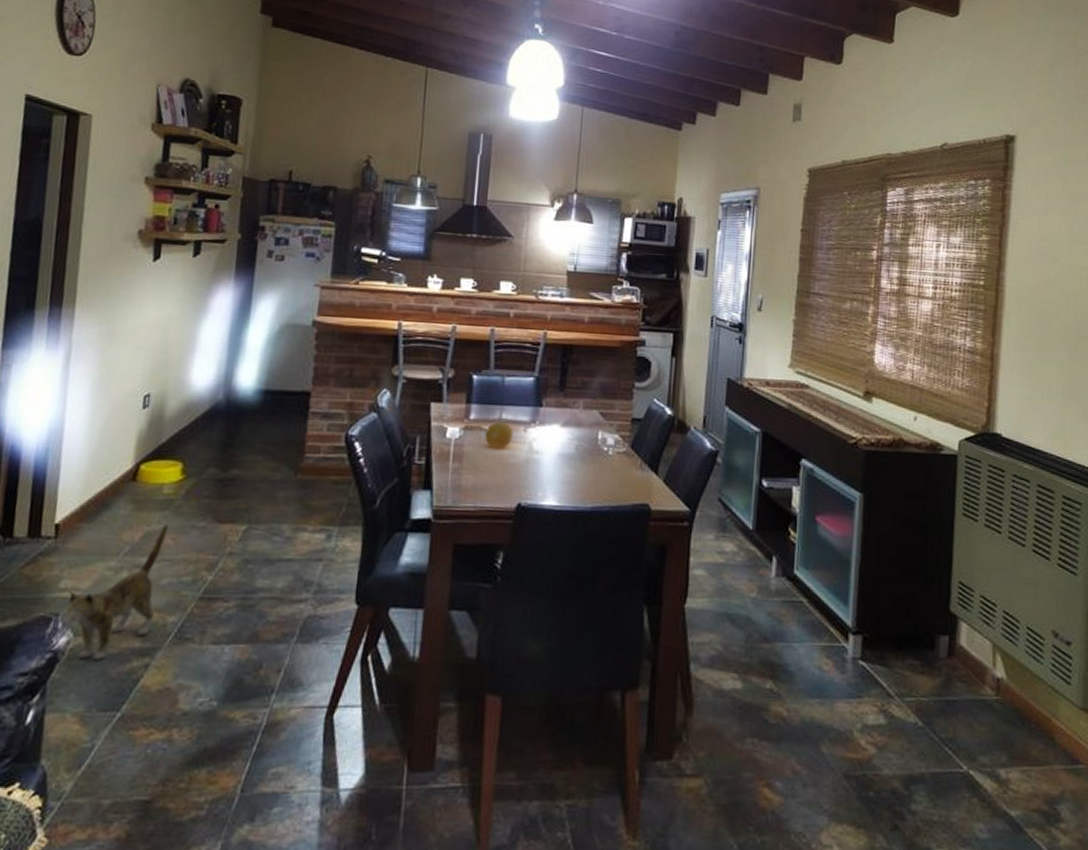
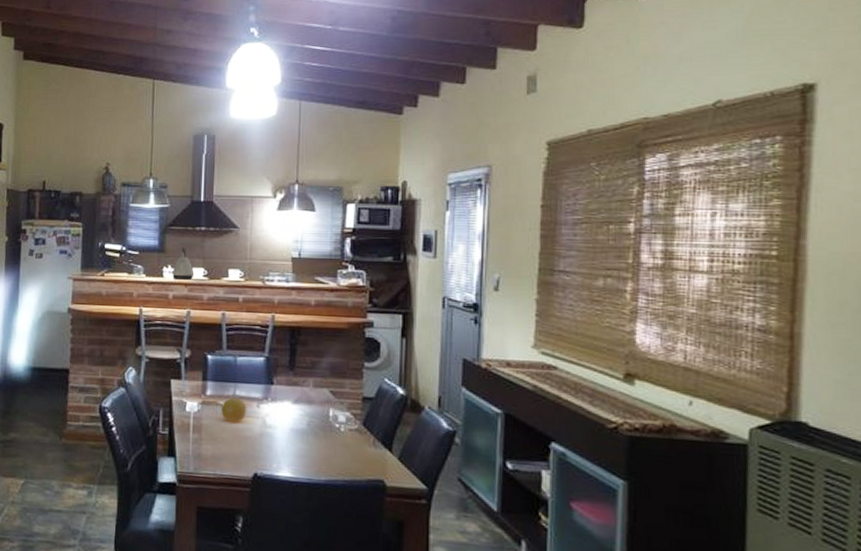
kettle: none [437,254,463,293] -> present [171,246,195,281]

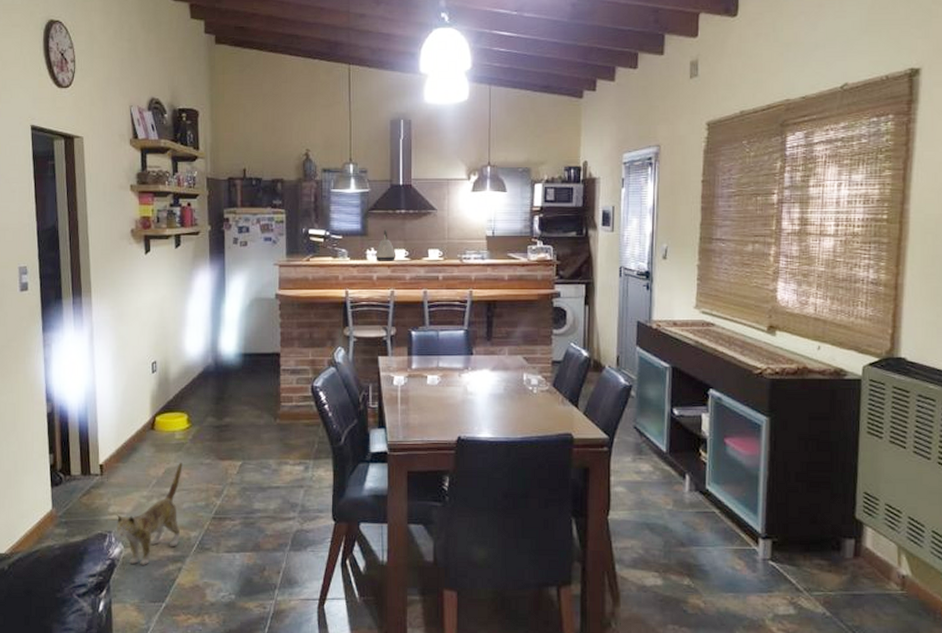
fruit: present [221,397,247,422] -> none [426,369,450,392]

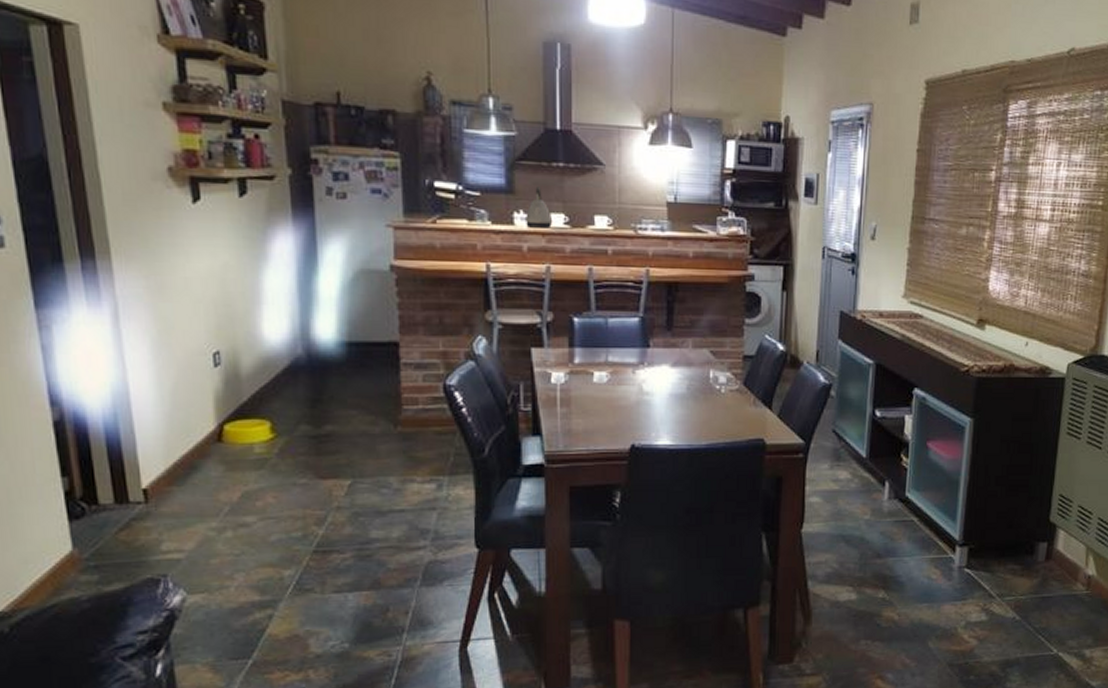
cat: present [116,462,183,565] -> none [172,482,268,615]

